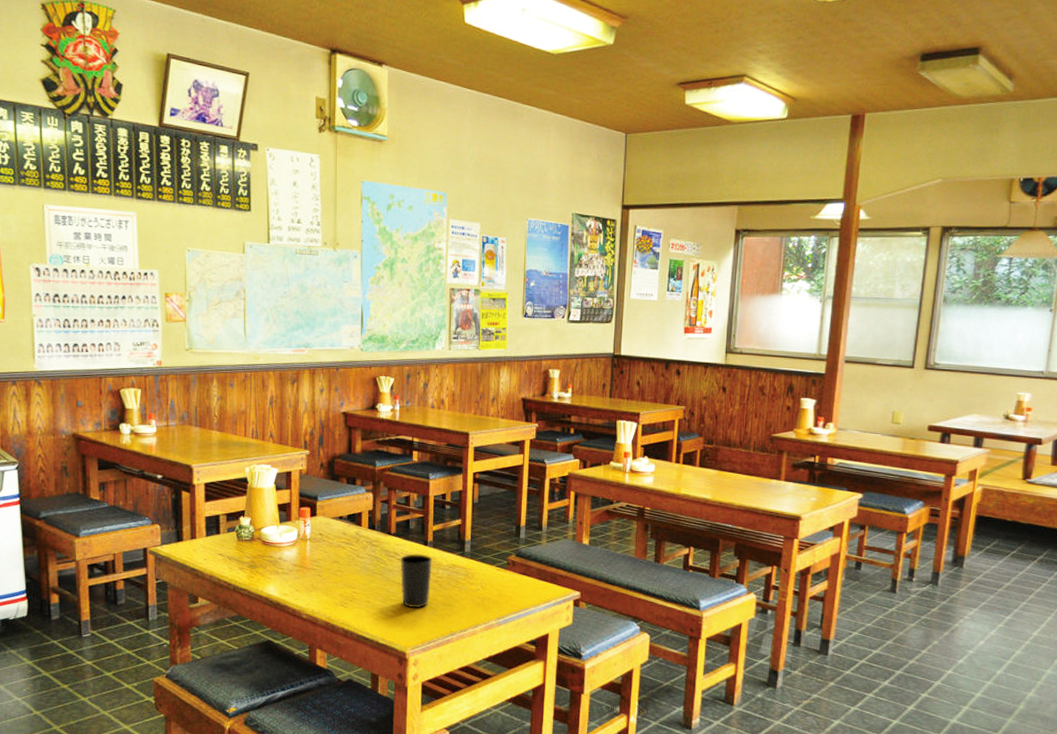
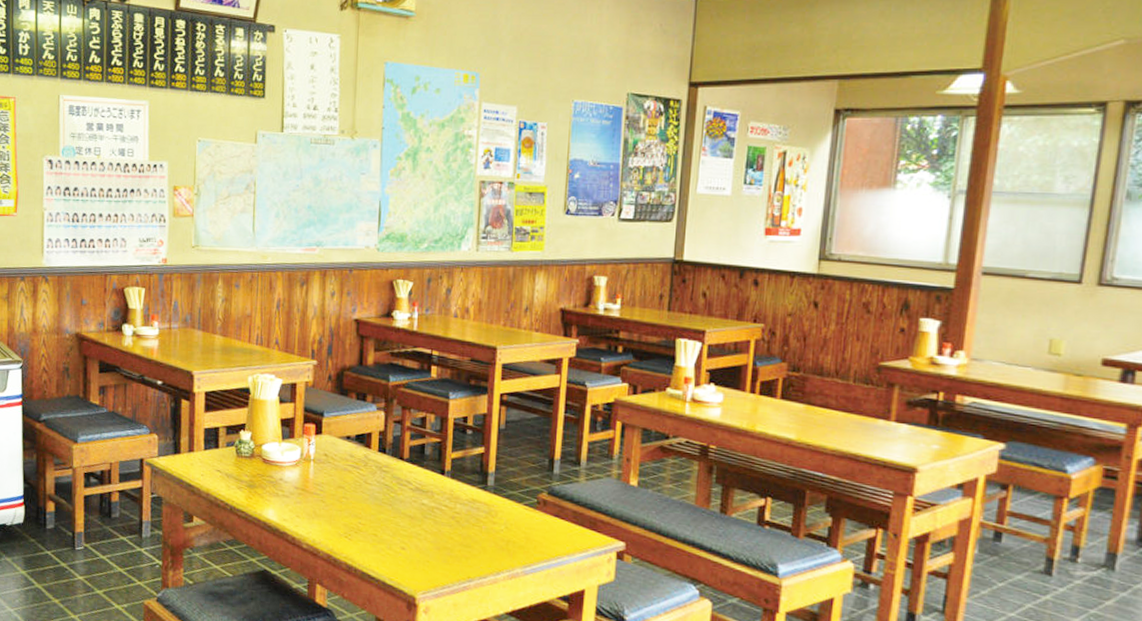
cup: present [400,554,432,608] -> none [412,483,450,547]

